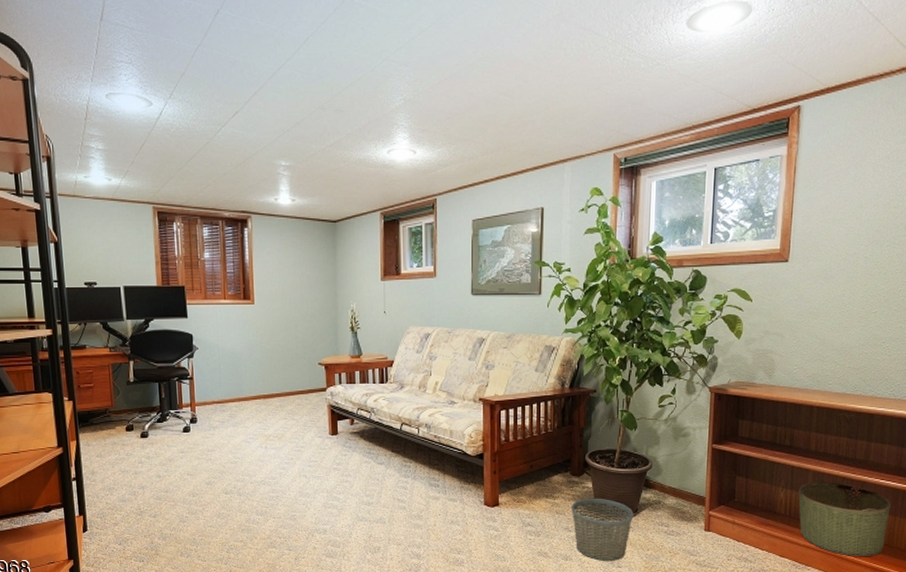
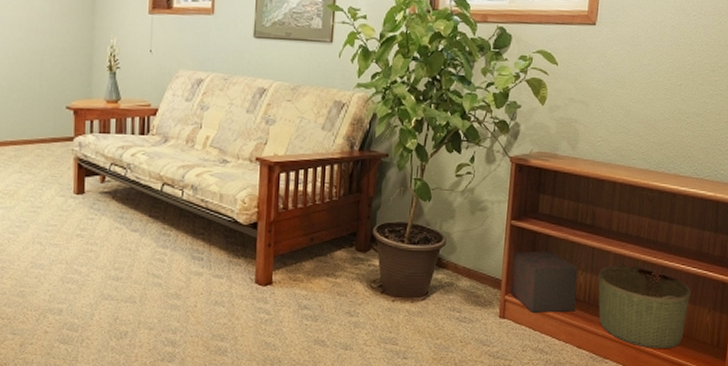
basket: present [570,498,634,561] -> none [353,277,424,351]
decorative box: none [713,470,778,526] -> present [510,251,578,313]

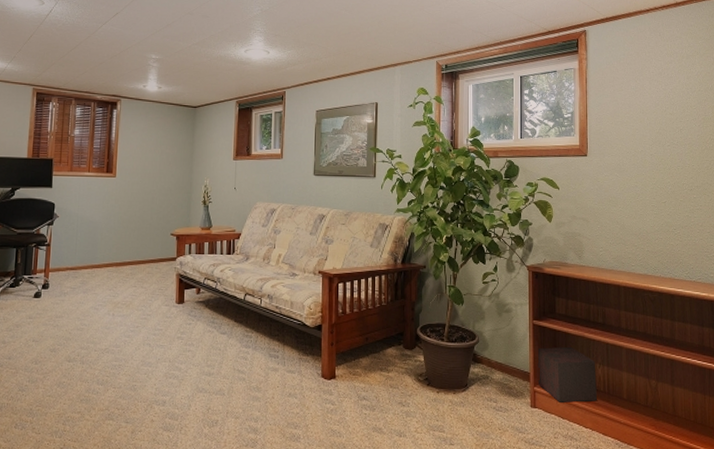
basket: present [598,262,691,349] -> none [613,356,699,436]

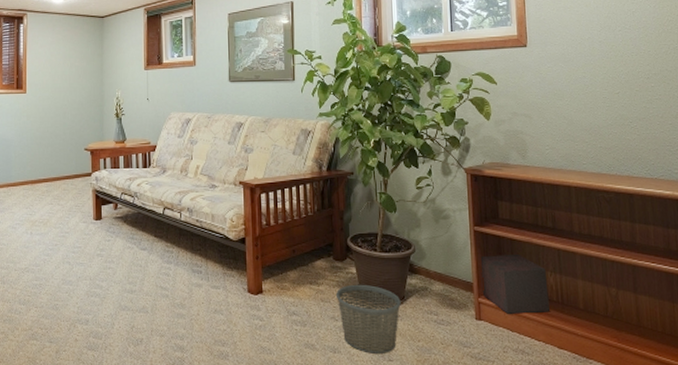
basket: none [403,371,464,438] -> present [335,284,401,354]

